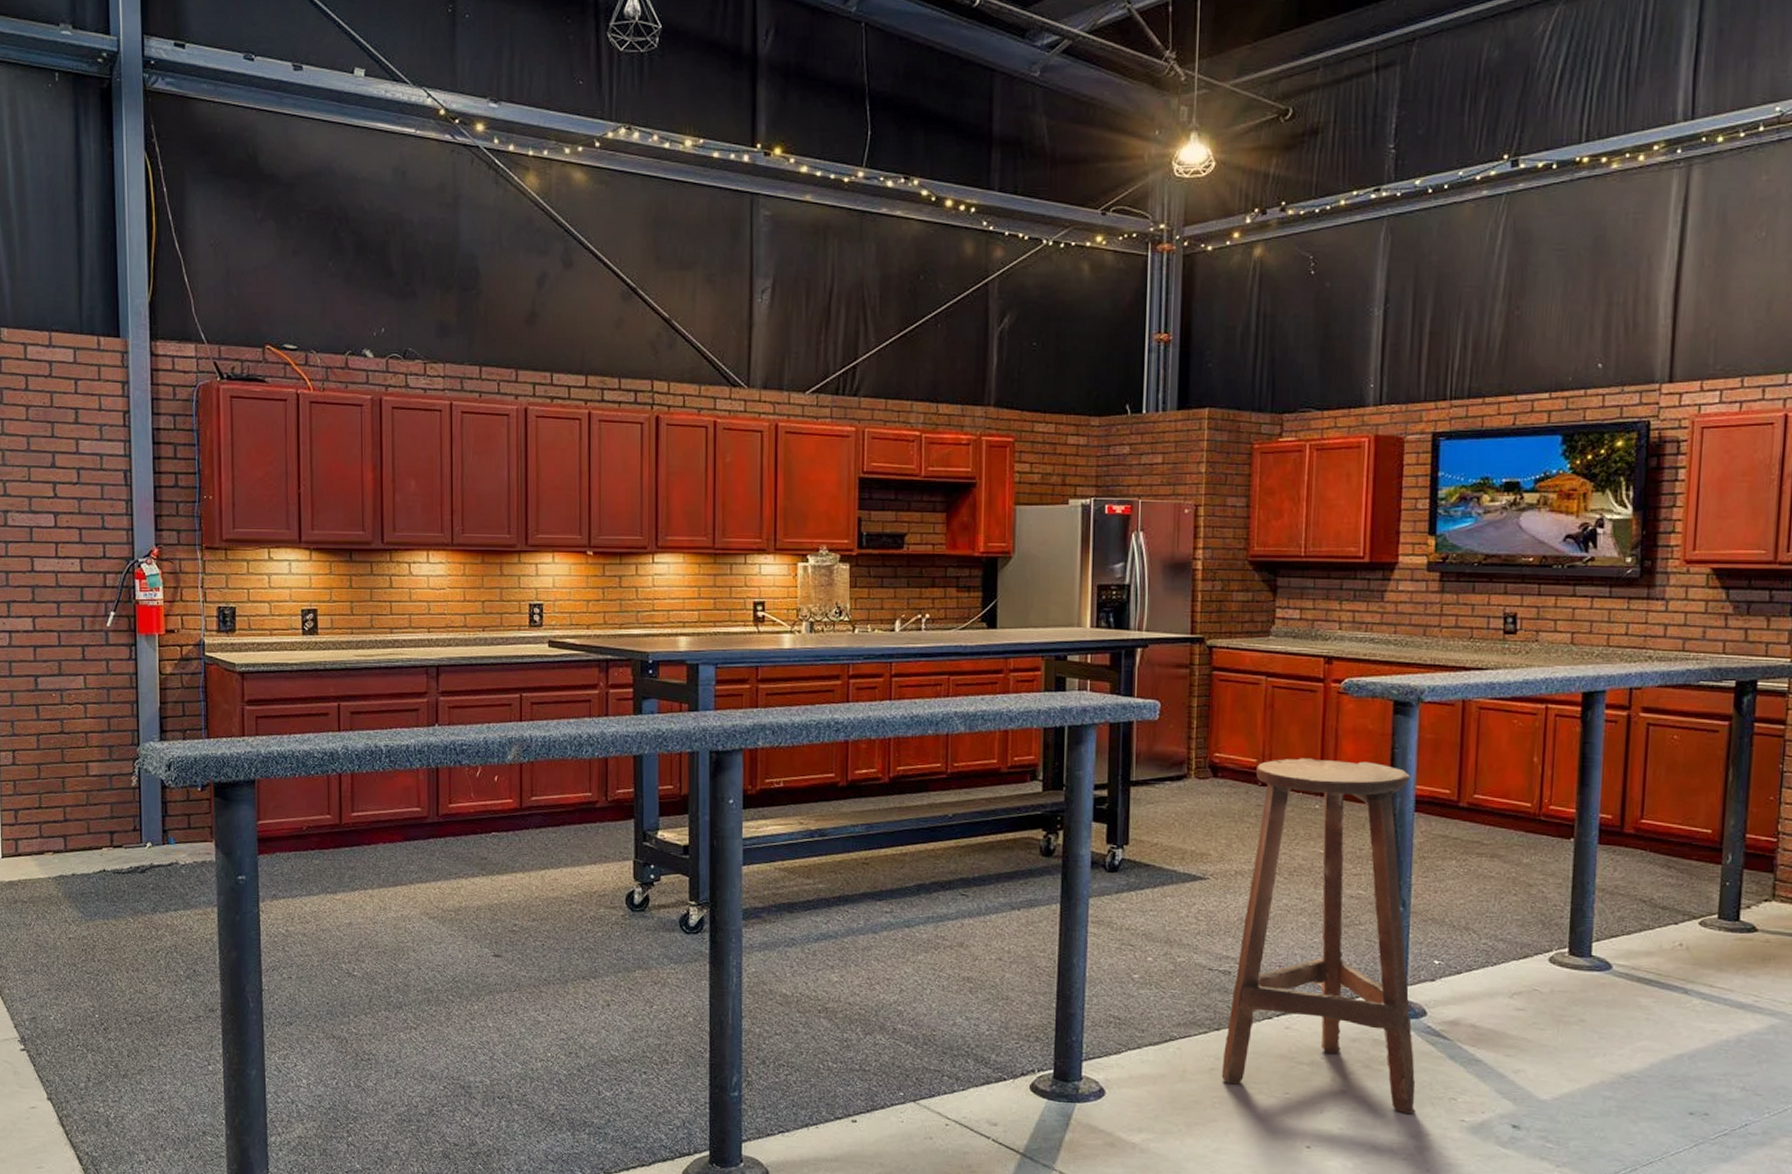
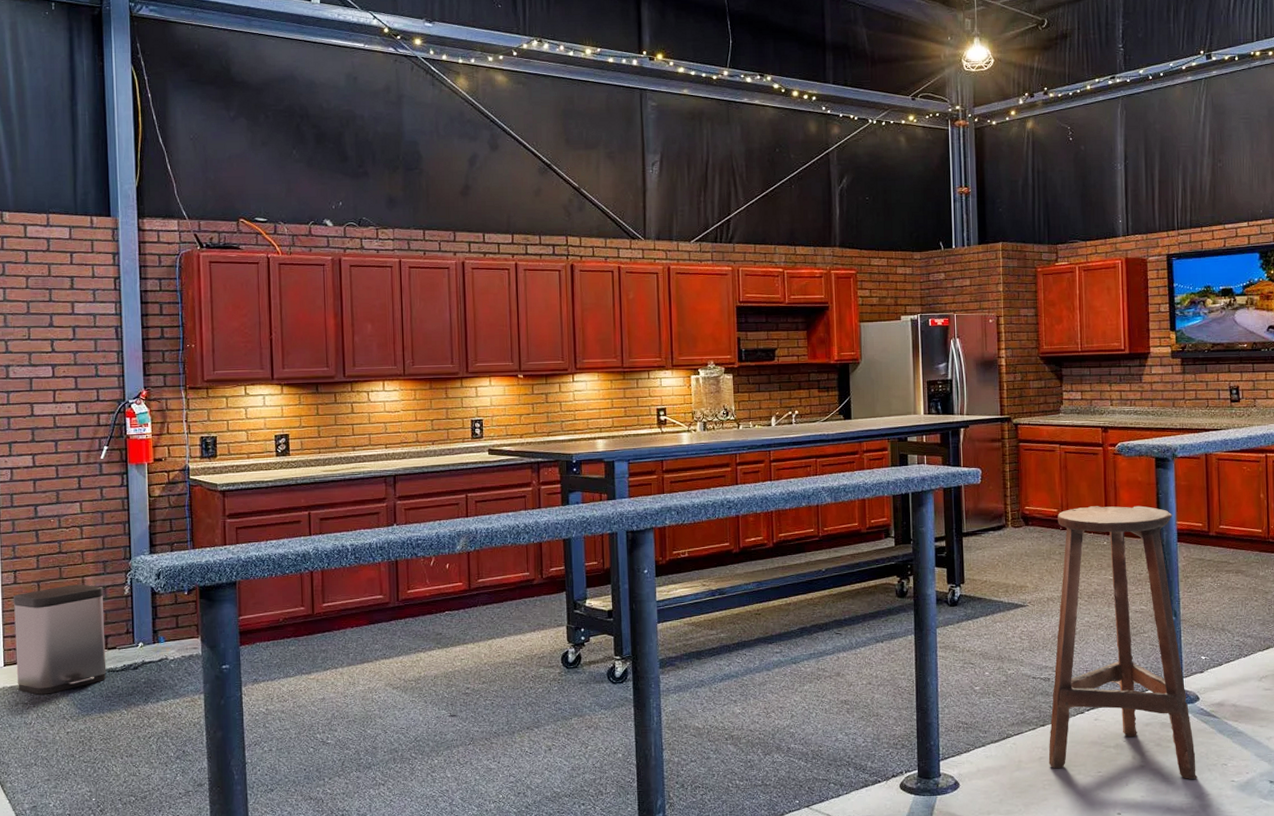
pedal bin: none [12,770,112,894] -> present [14,584,107,695]

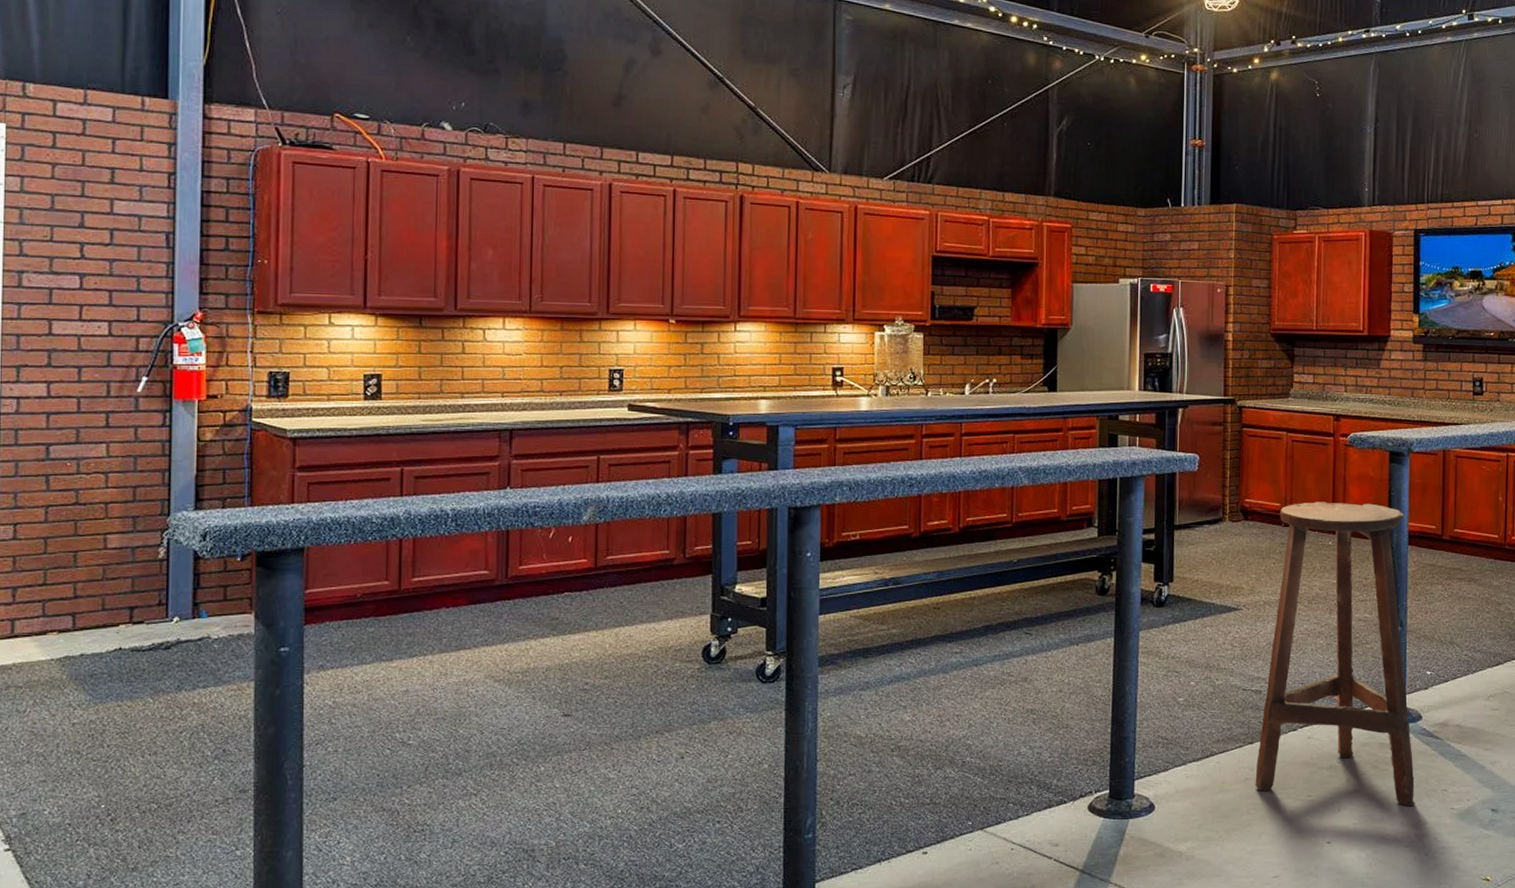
pedal bin: present [14,584,107,695] -> none [9,543,132,676]

